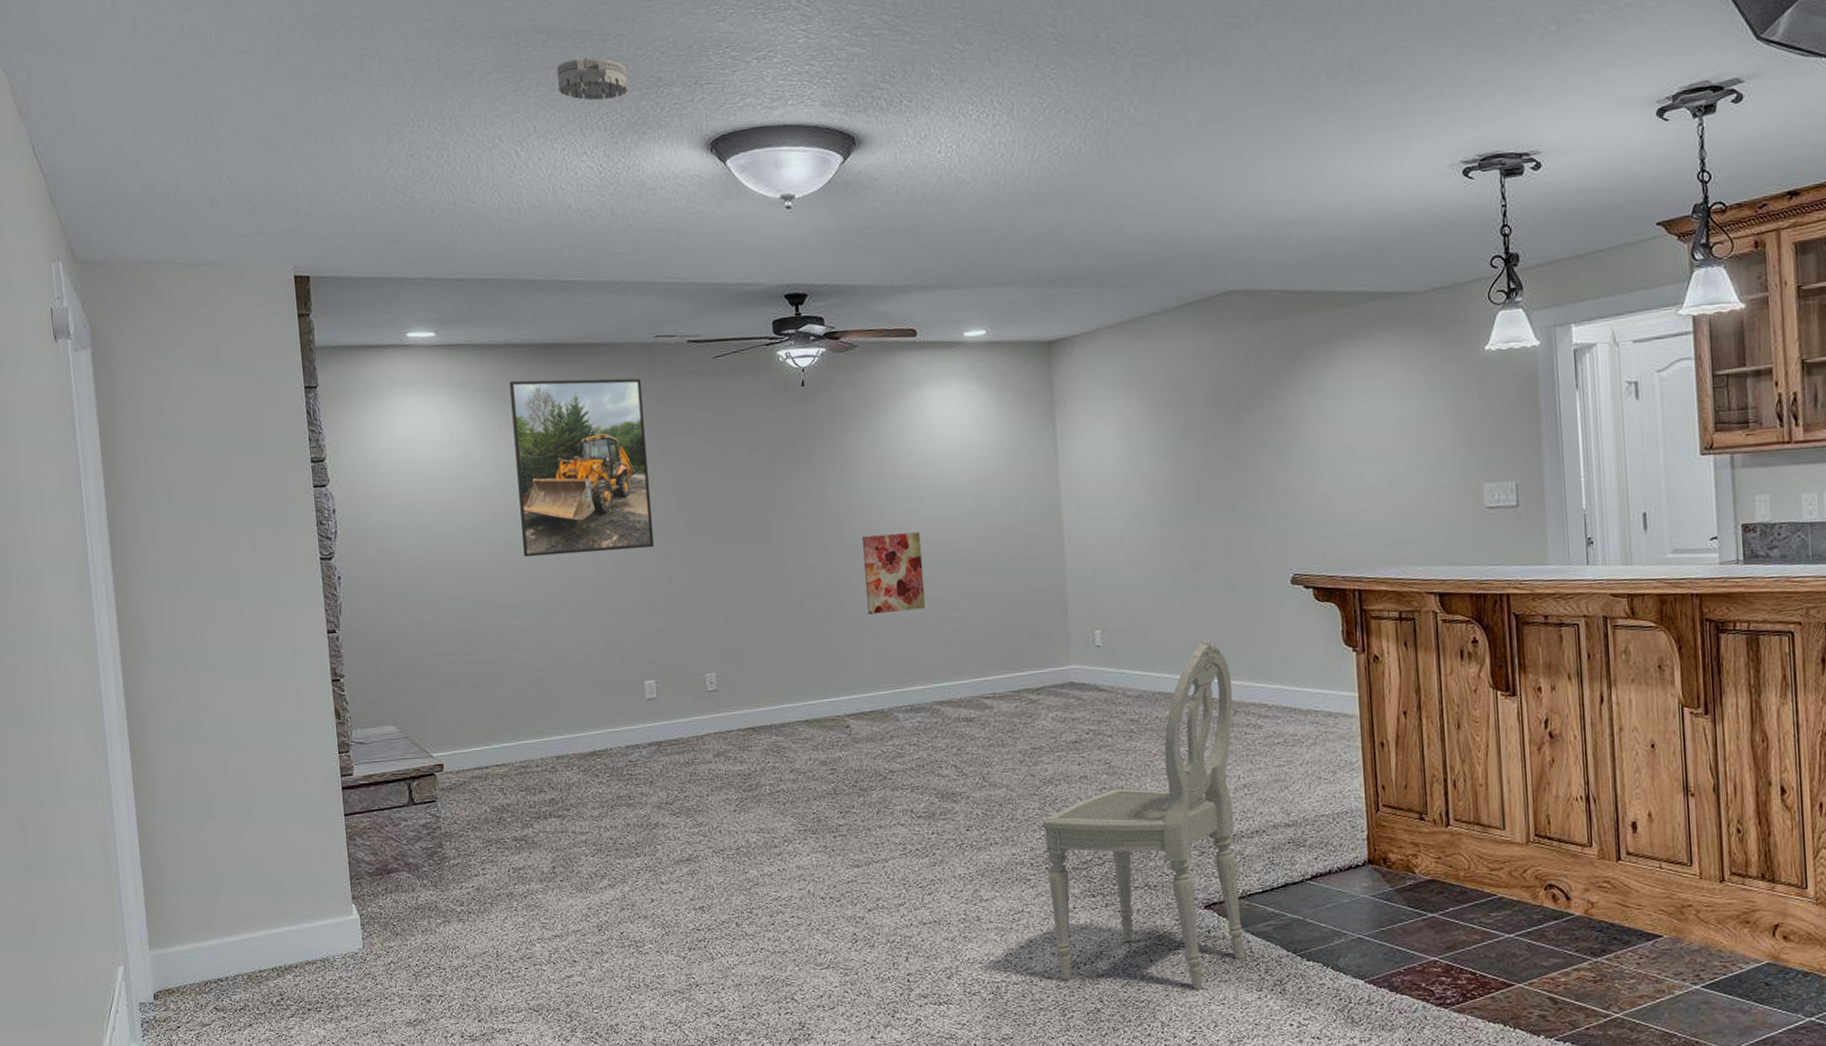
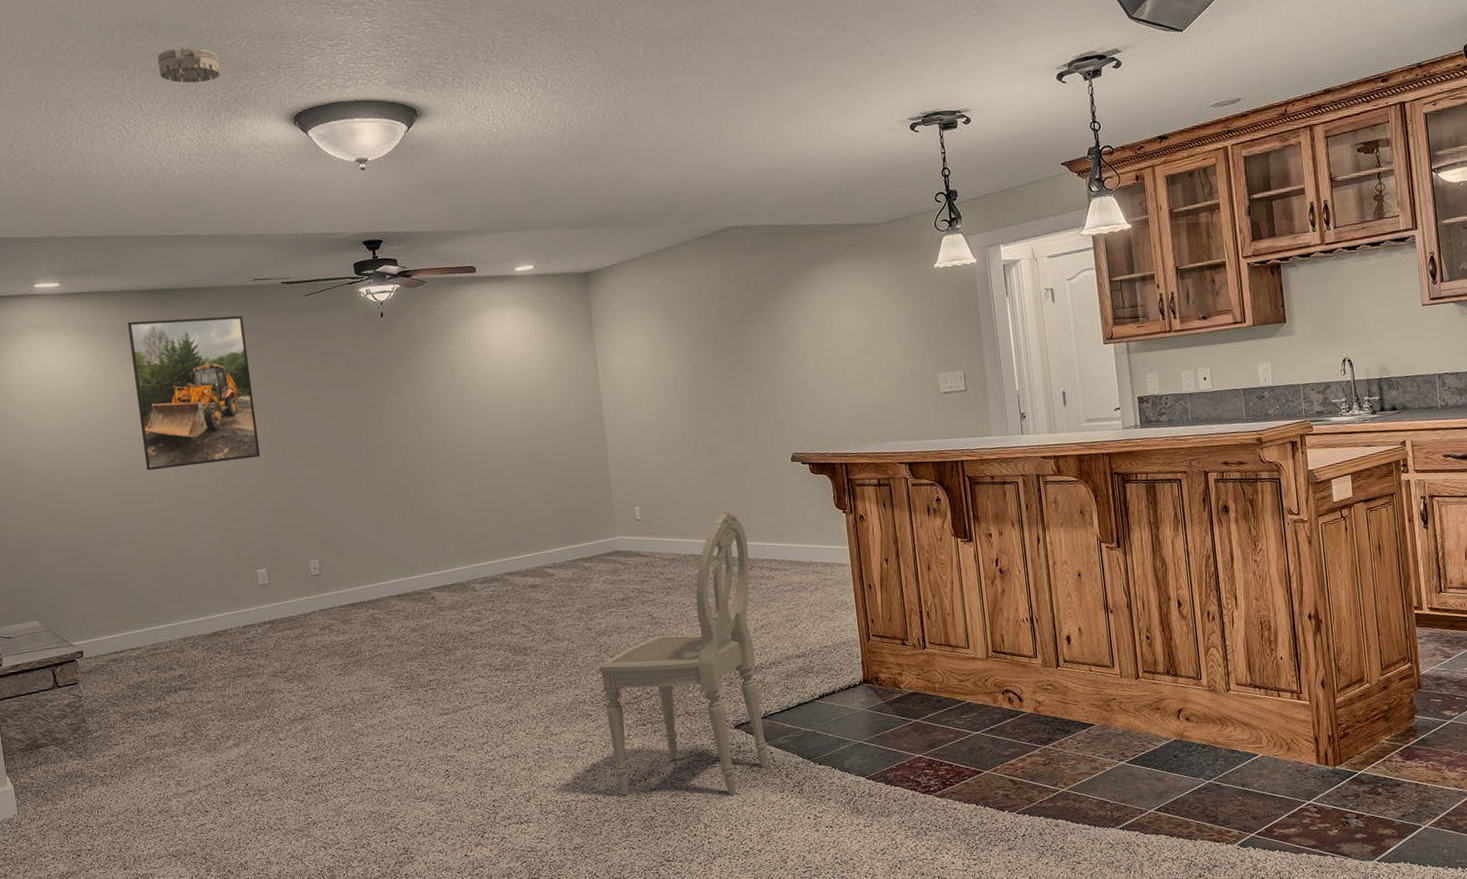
wall art: present [862,532,926,615] -> none [438,434,494,504]

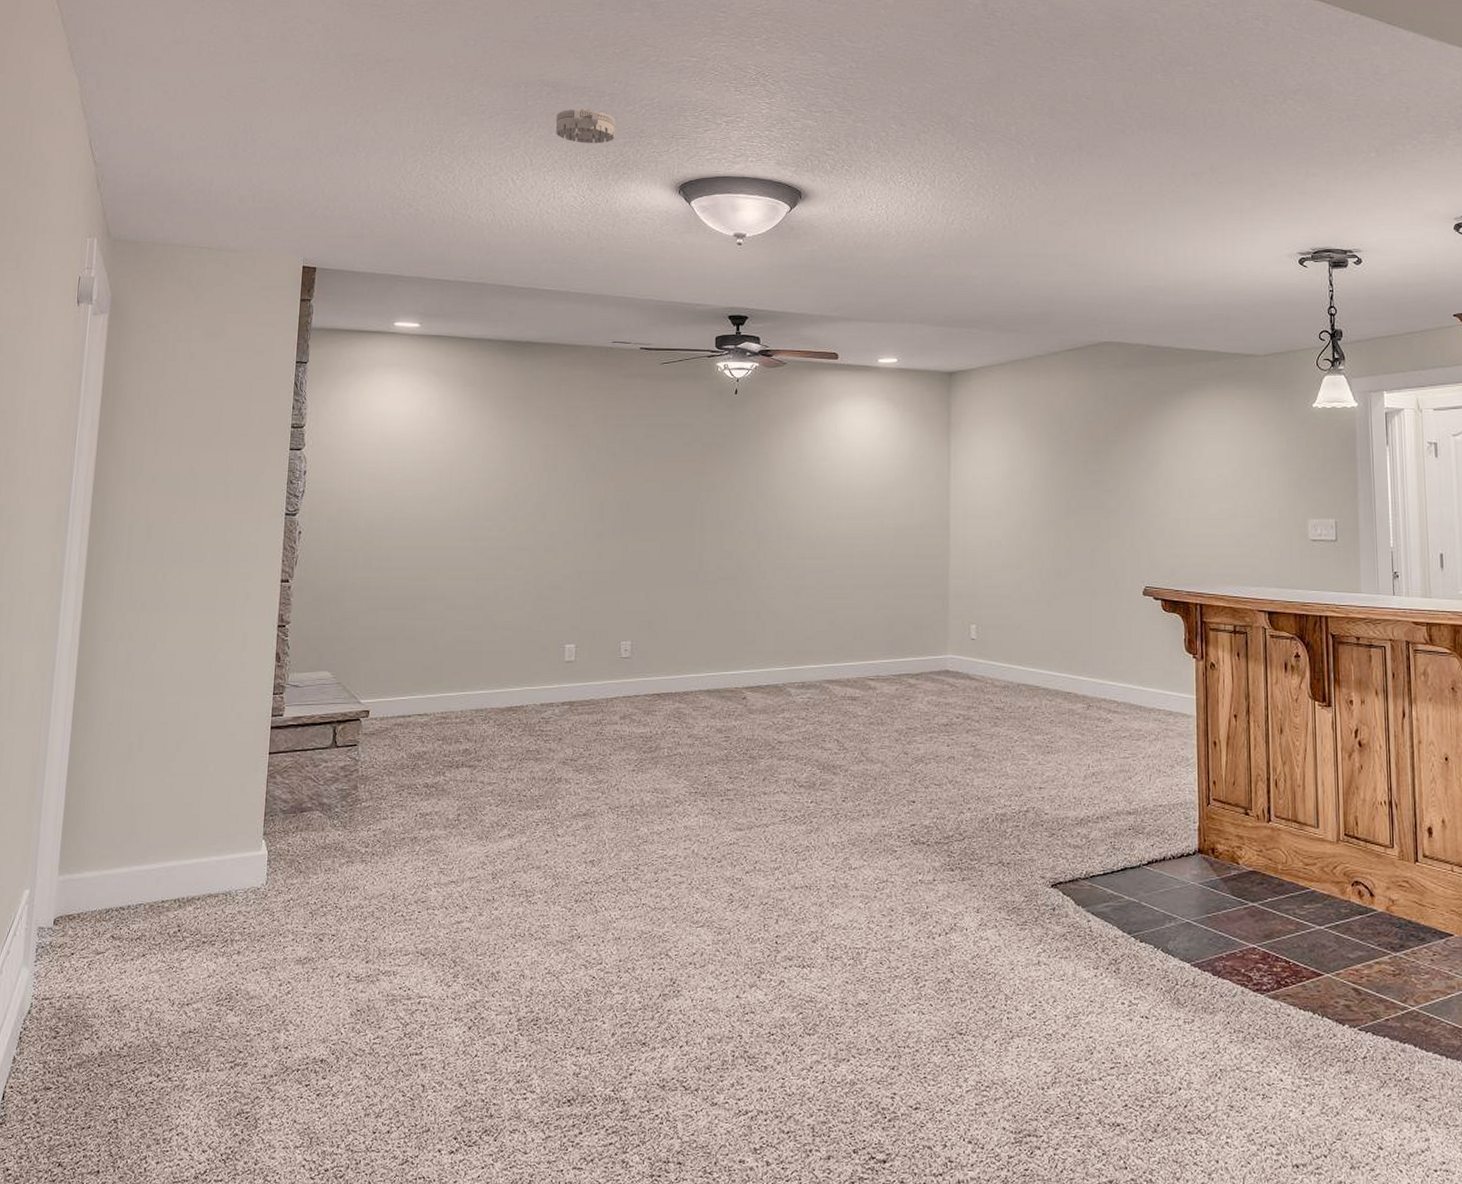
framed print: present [128,315,260,471] -> none [471,370,596,526]
dining chair: present [598,510,769,796] -> none [911,640,1087,965]

